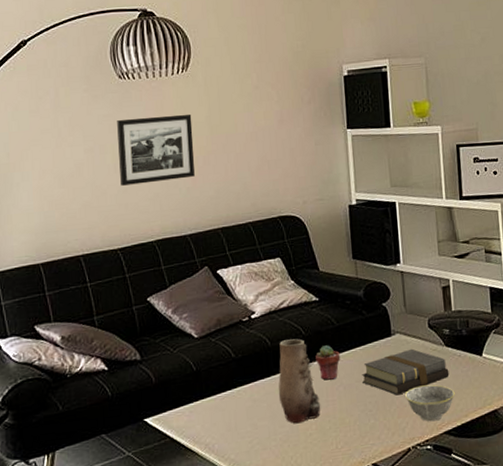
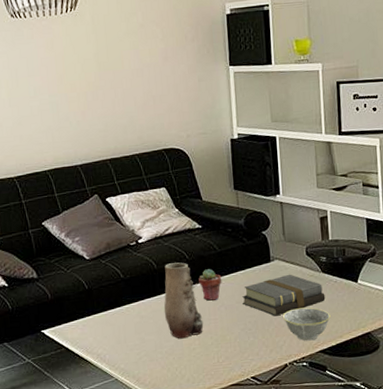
picture frame: present [117,114,195,186] -> none [10,51,84,119]

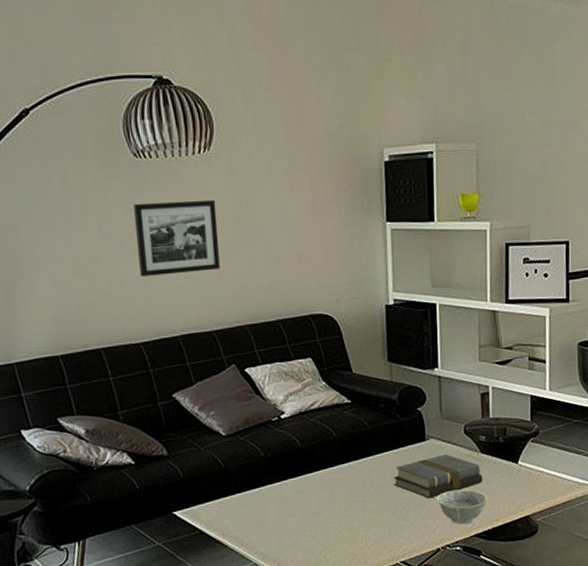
picture frame: none [10,51,84,119] -> present [134,199,220,276]
vase: present [164,262,204,339] -> none [308,440,351,522]
potted succulent: present [199,269,222,301] -> none [347,447,372,482]

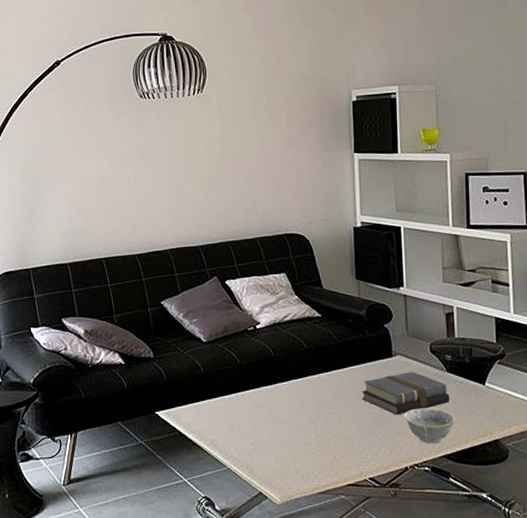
picture frame: present [134,199,220,276] -> none [138,133,208,197]

